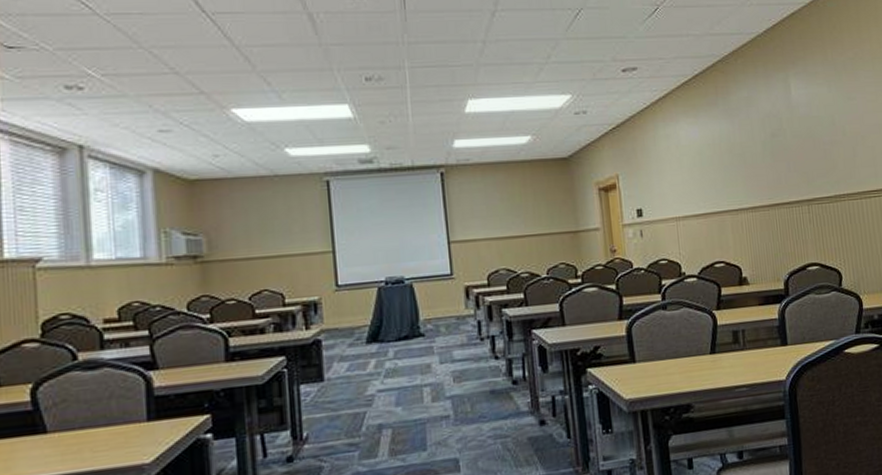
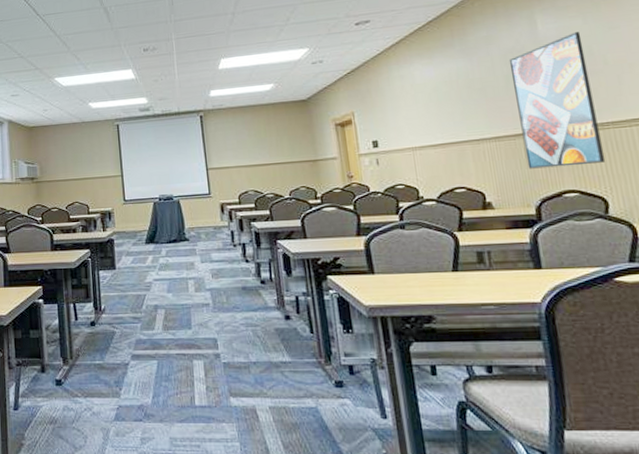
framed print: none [766,100,841,242] -> present [509,32,606,169]

